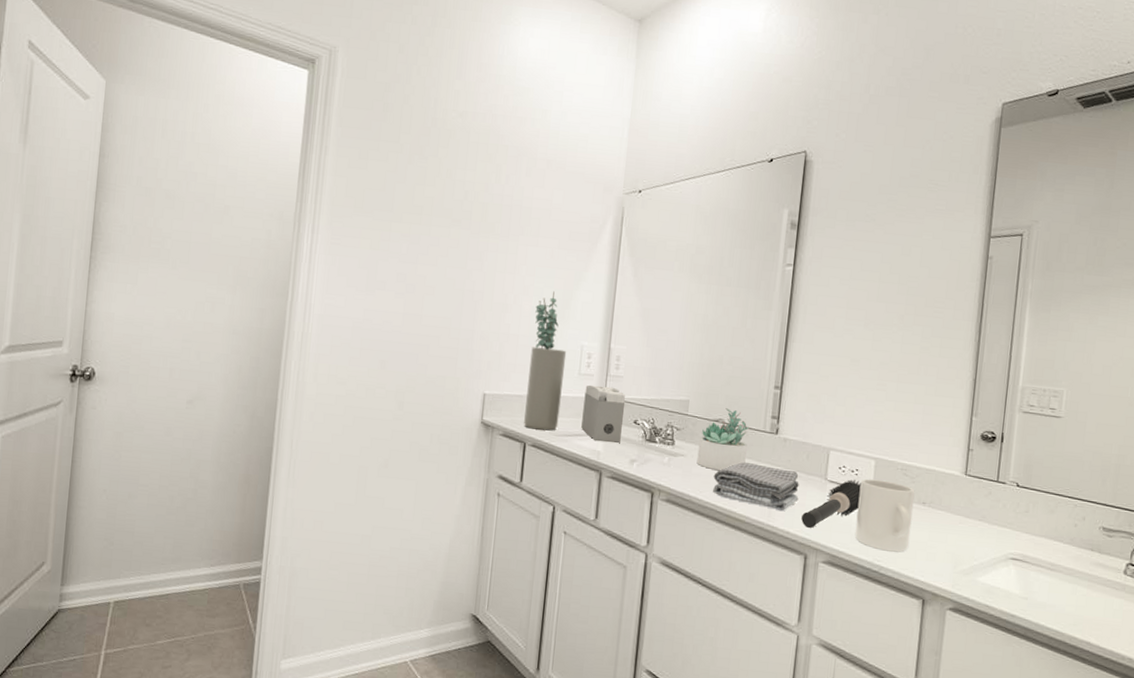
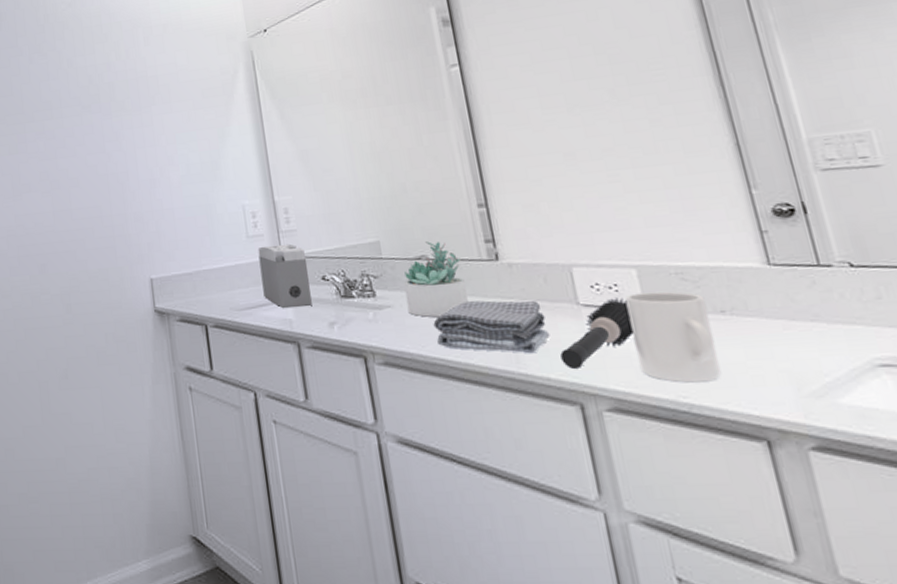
vase: present [524,291,567,431] -> none [184,154,238,308]

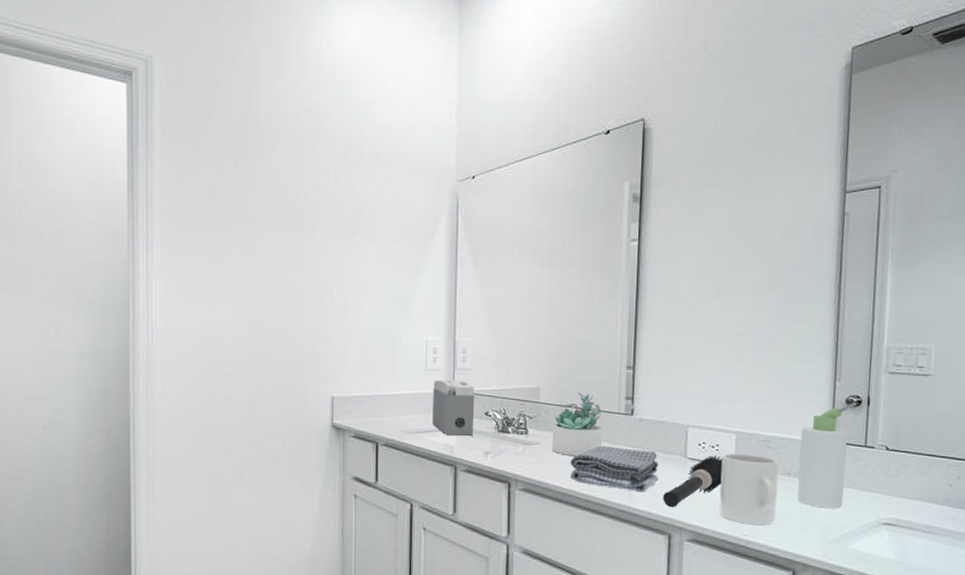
bottle: none [722,211,812,353] -> present [797,402,857,509]

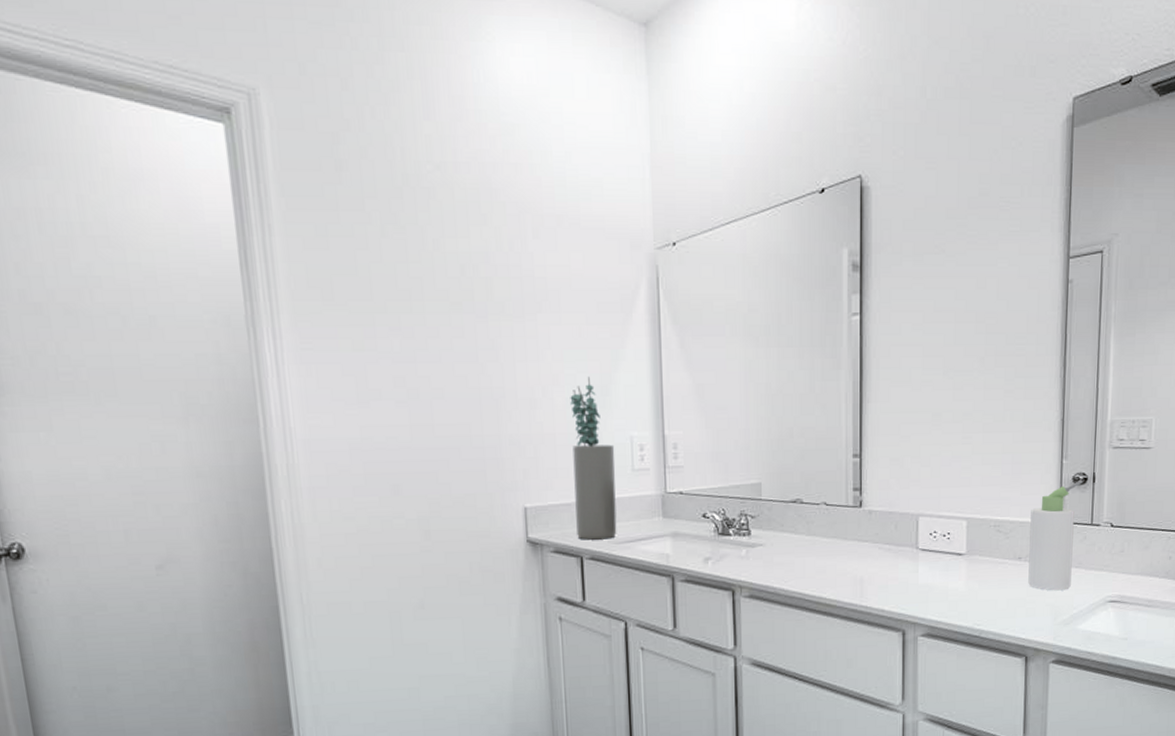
vase: none [374,288,412,429] -> present [570,376,617,540]
battery: present [432,380,475,437] -> none [642,479,691,544]
succulent plant: present [552,393,603,457] -> none [777,486,830,556]
towel: present [570,446,659,493] -> none [797,542,891,590]
hairbrush: present [663,455,723,507] -> none [896,544,954,602]
cup: present [719,453,779,525] -> none [952,540,1010,614]

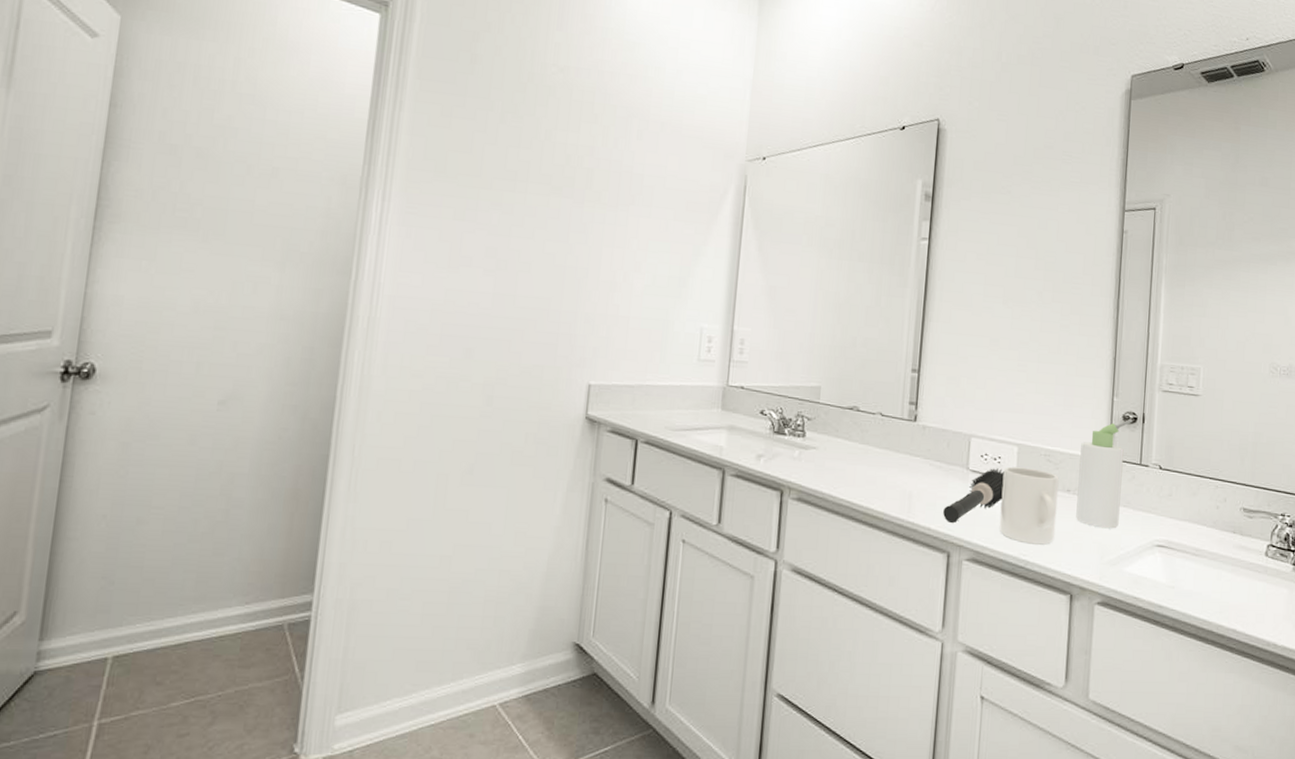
vase: present [570,376,617,540] -> none [635,267,684,425]
hairbrush: none [896,544,954,602] -> present [943,468,1004,523]
cup: none [952,540,1010,614] -> present [999,466,1059,545]

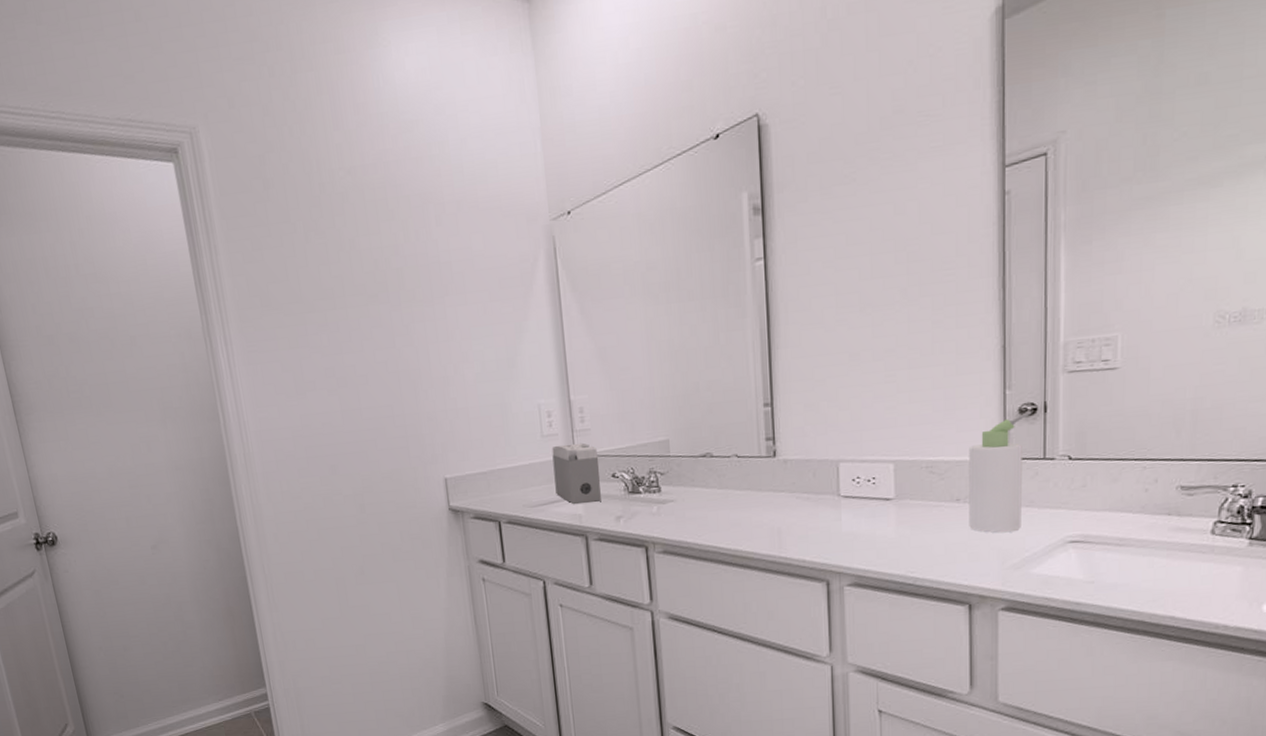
battery: none [701,372,751,437] -> present [552,442,601,505]
hairbrush: present [943,468,1004,523] -> none [817,489,881,552]
cup: present [999,466,1059,545] -> none [879,483,946,561]

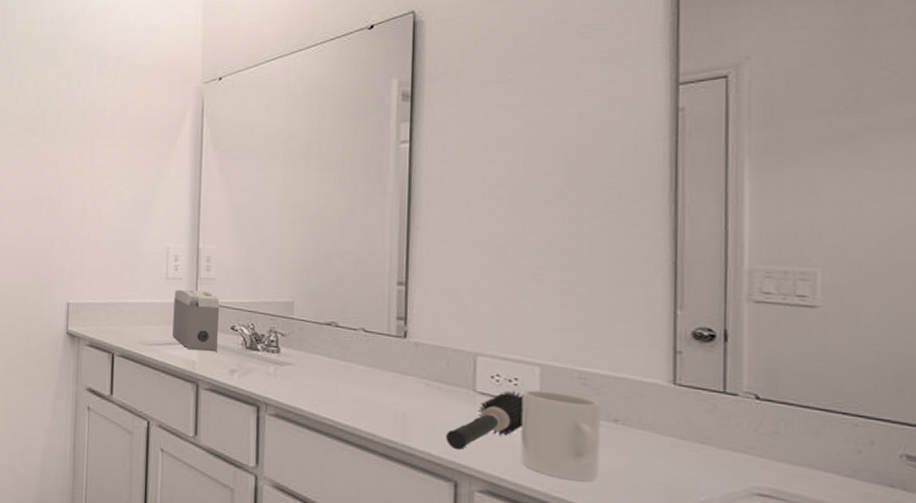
hairbrush: none [817,489,881,552] -> present [446,390,524,449]
cup: none [879,483,946,561] -> present [520,389,601,482]
bottle: present [969,410,1032,534] -> none [628,336,709,470]

